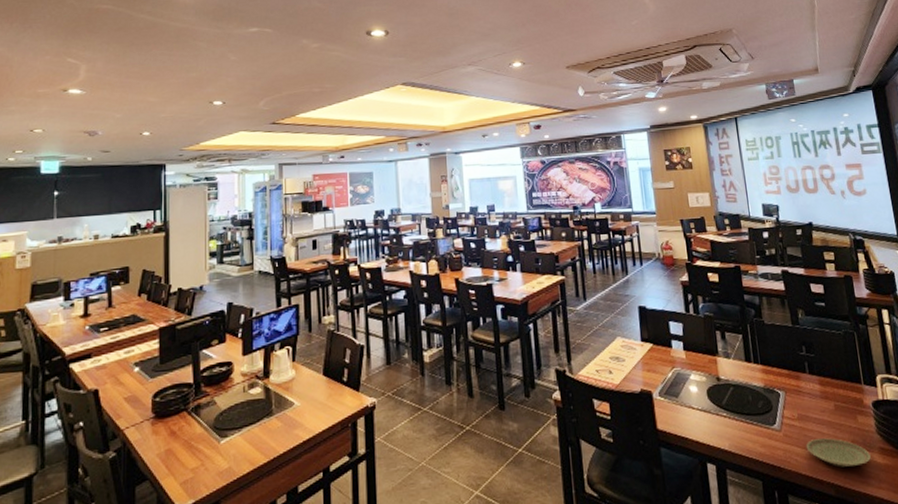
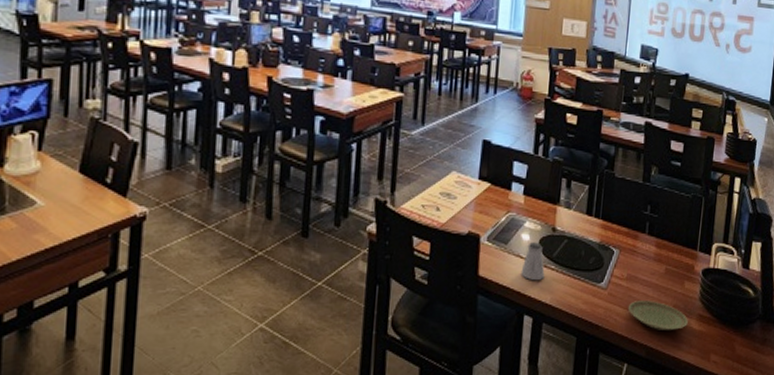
saltshaker: none [695,392,719,429] -> present [520,242,545,281]

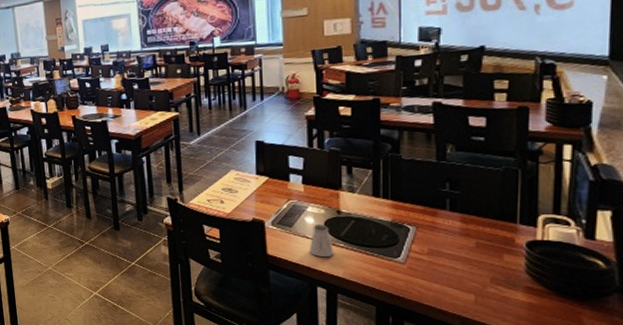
plate: present [628,301,688,330] -> none [433,274,512,302]

